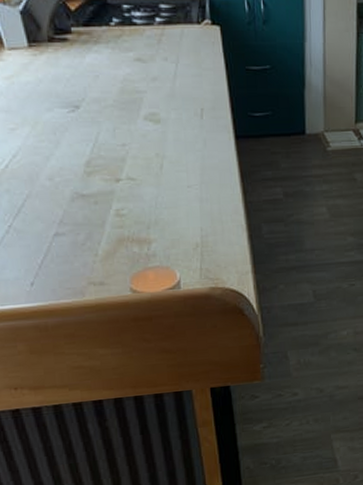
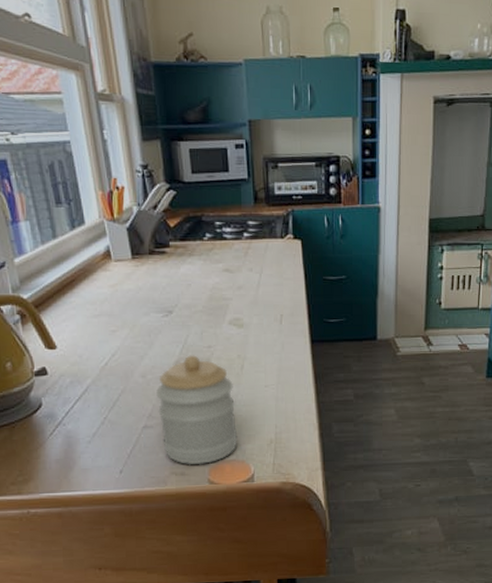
jar: none [66,154,161,274] -> present [156,355,238,465]

